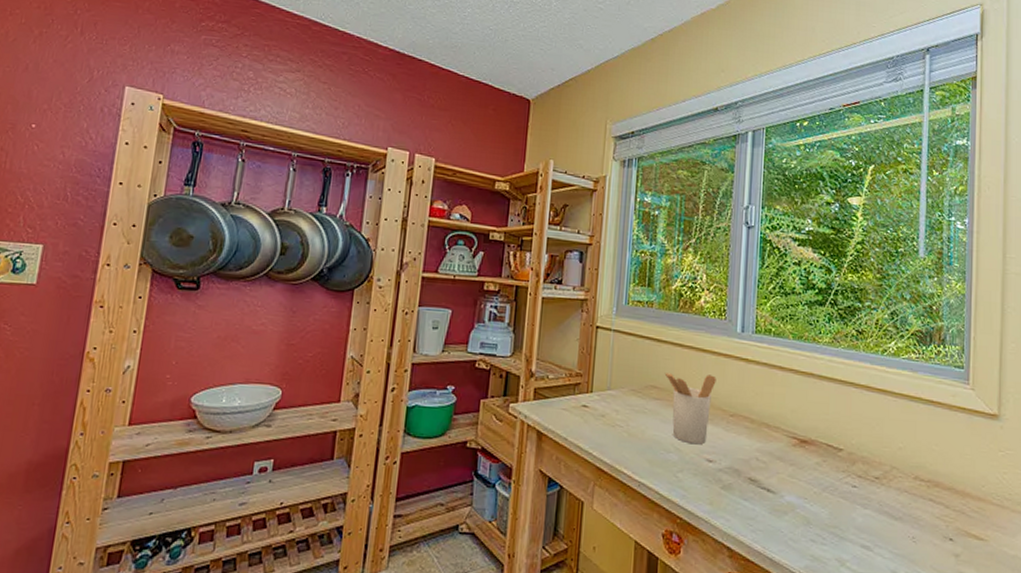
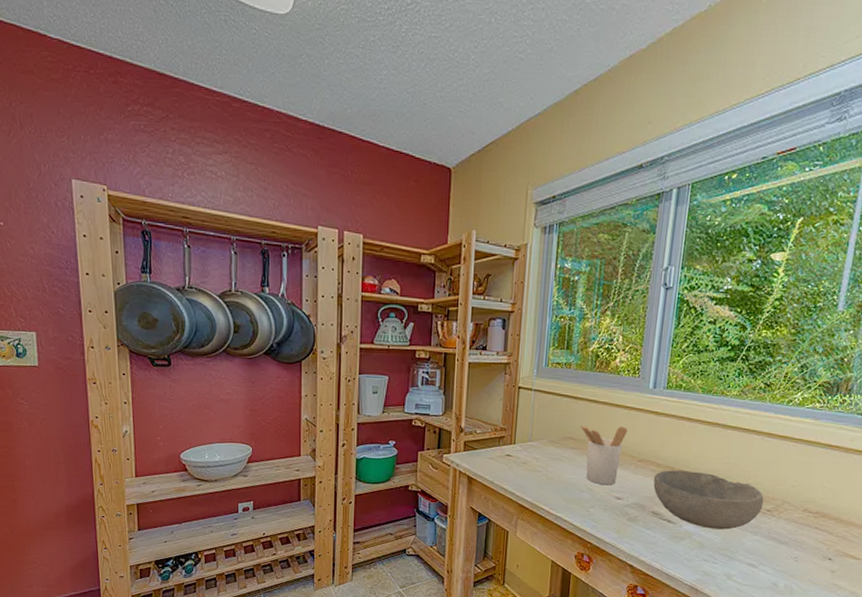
bowl: none [748,427,870,502] -> present [653,470,764,530]

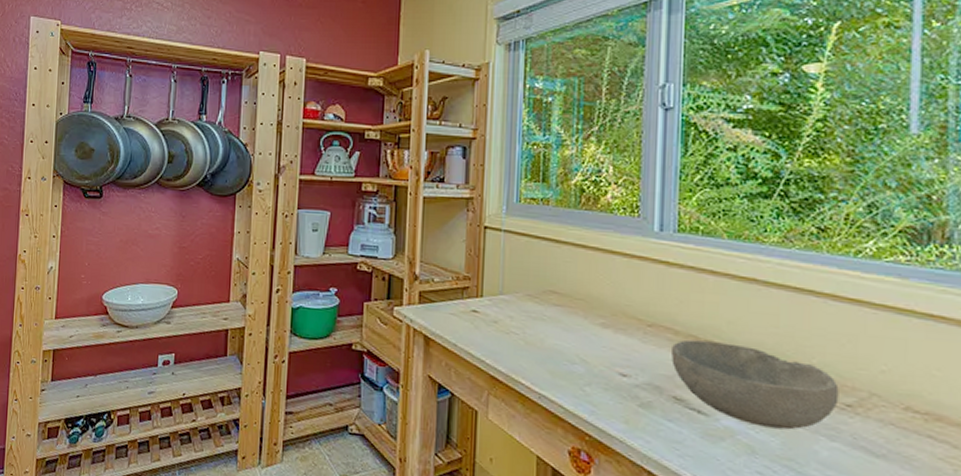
utensil holder: present [580,426,628,485] -> none [565,277,629,357]

